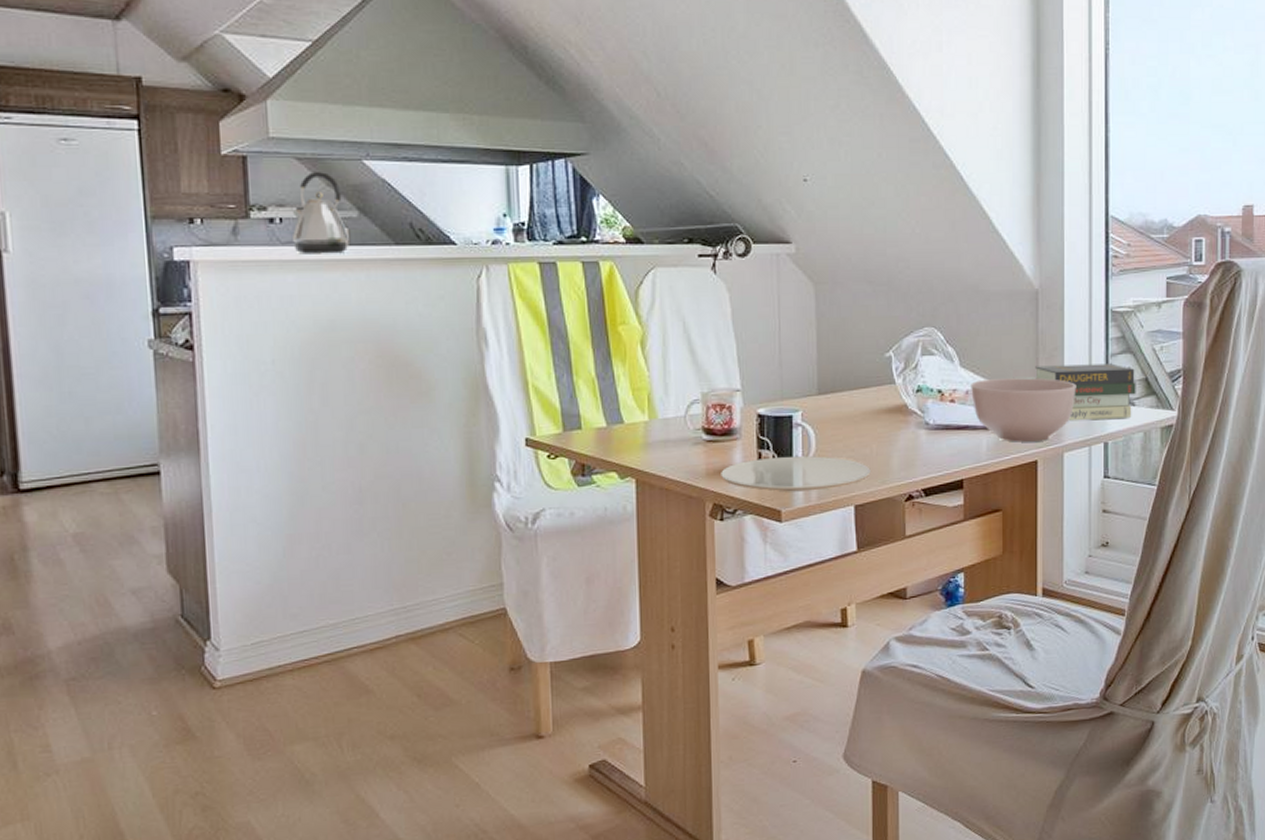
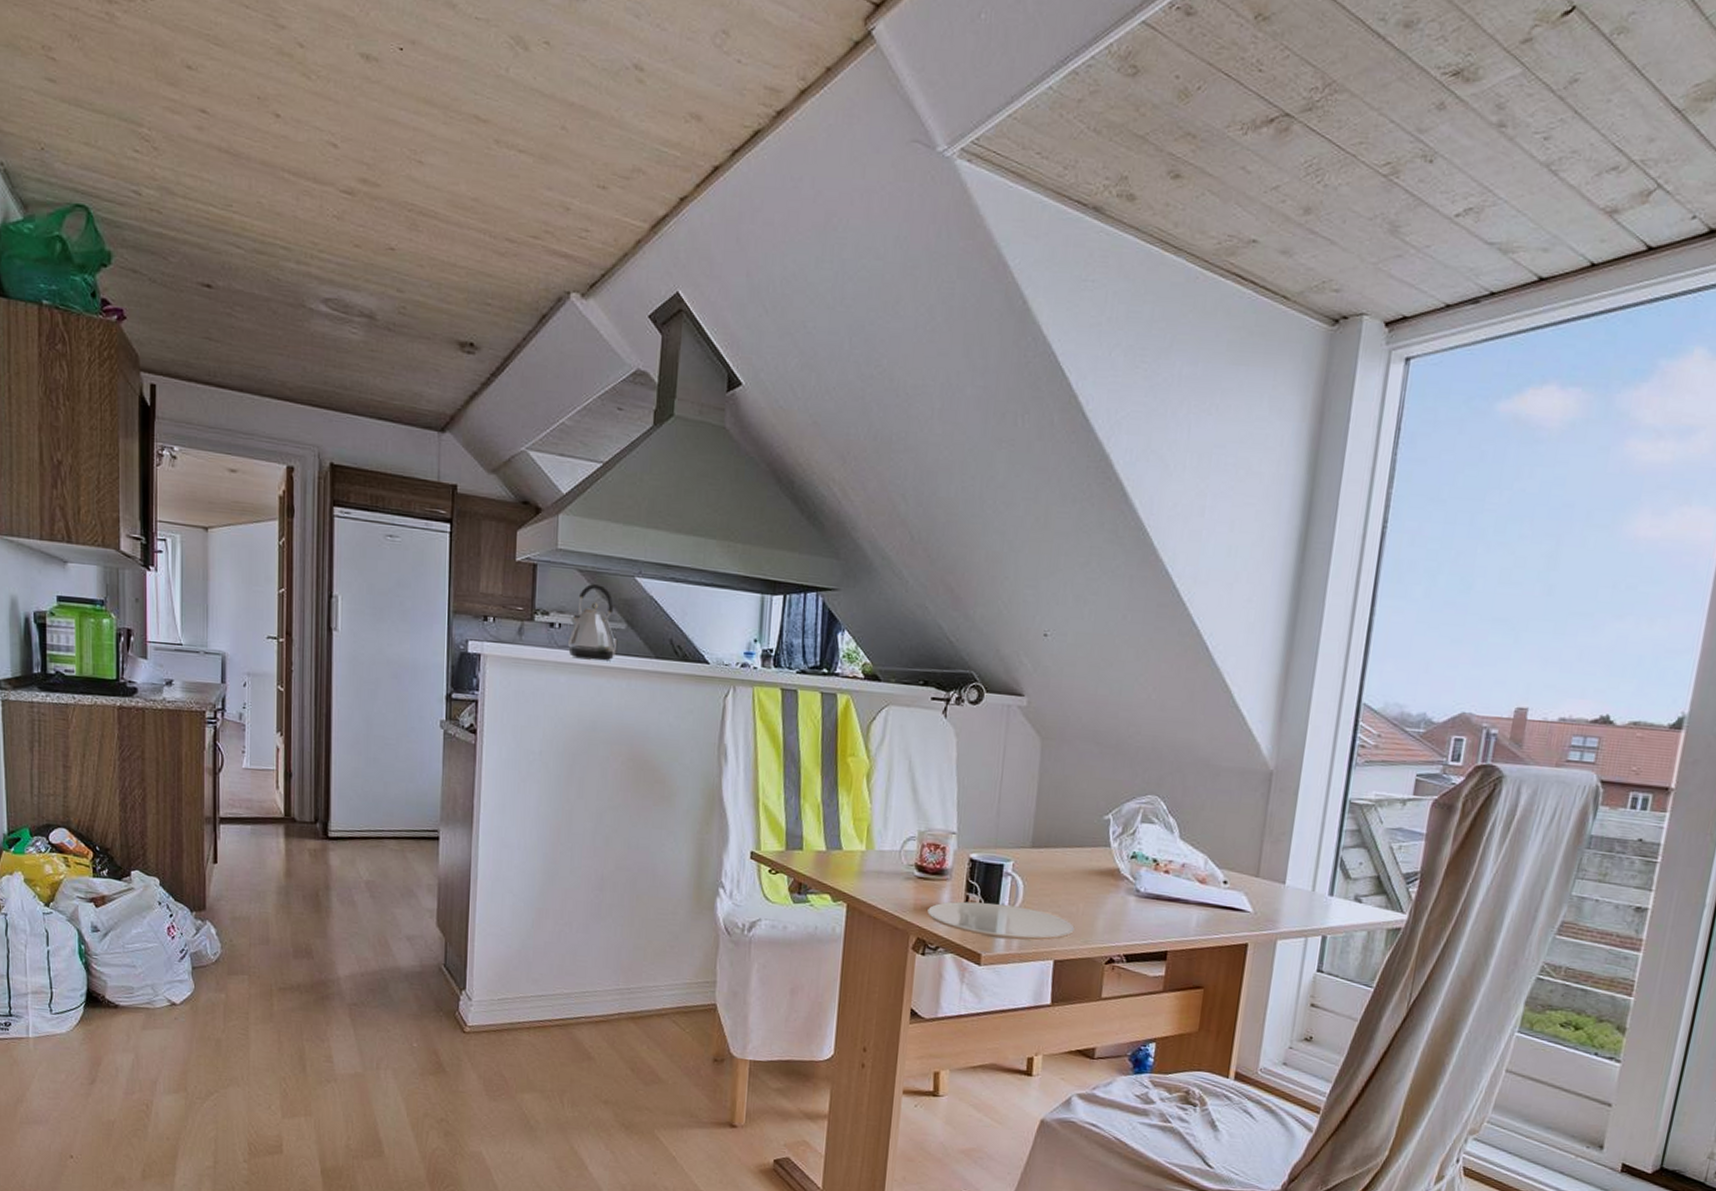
bowl: present [970,378,1076,442] -> none [1187,854,1301,925]
books: present [1013,363,1136,422] -> none [1233,848,1367,914]

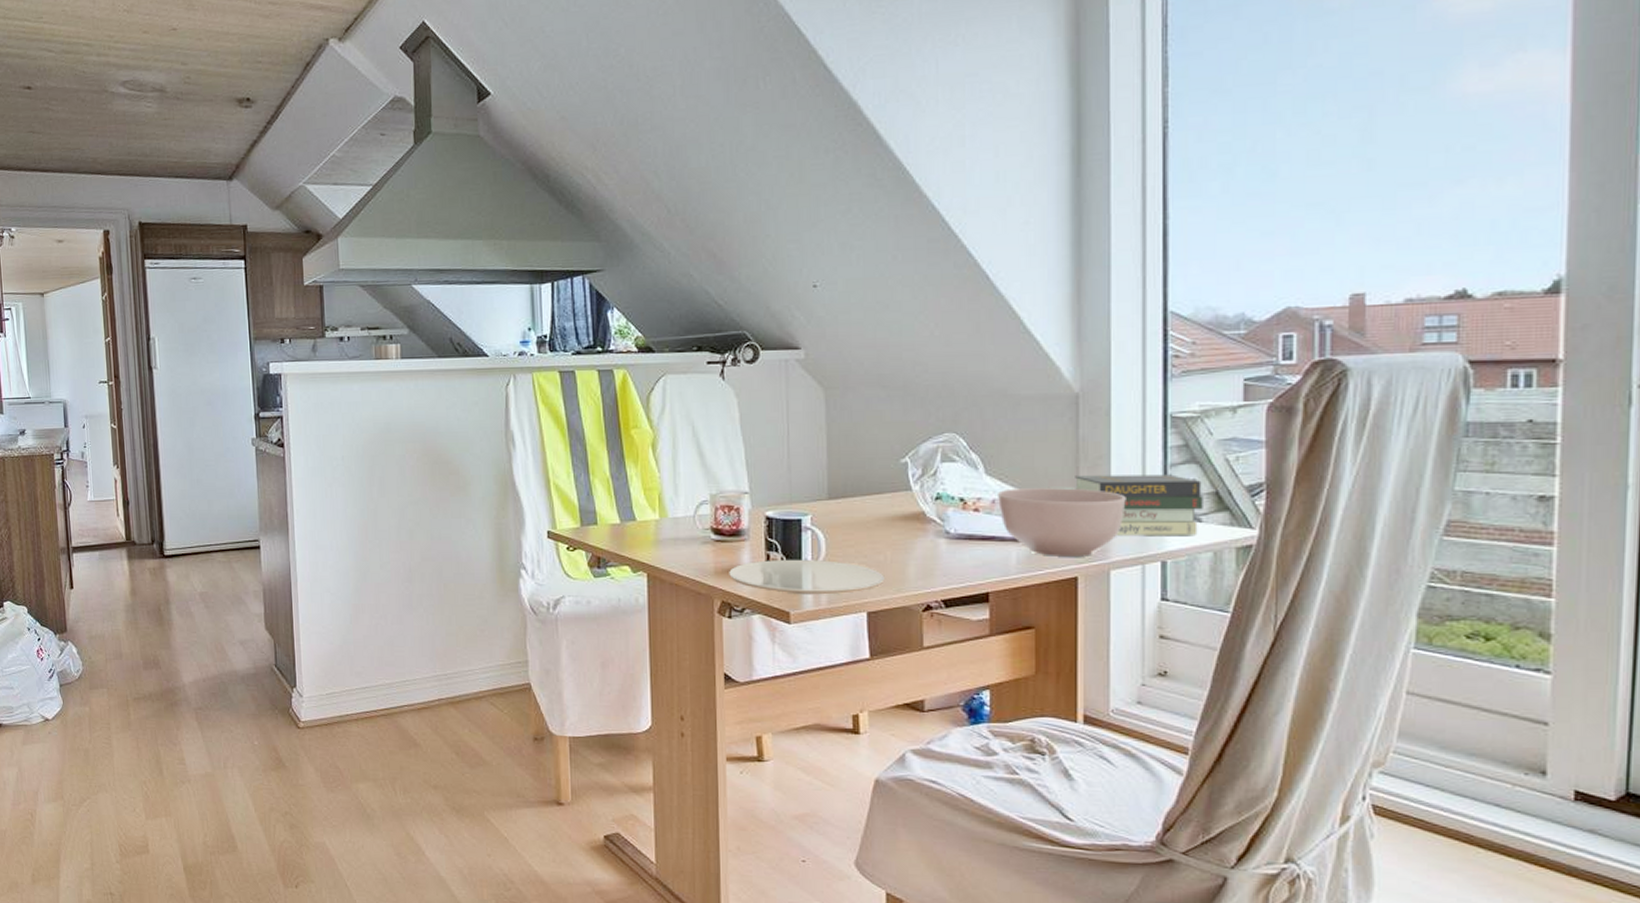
kettle: present [567,584,616,662] -> none [356,296,401,367]
bowl: none [1187,854,1301,925] -> present [996,488,1126,557]
books: none [1233,848,1367,914] -> present [1048,474,1203,537]

